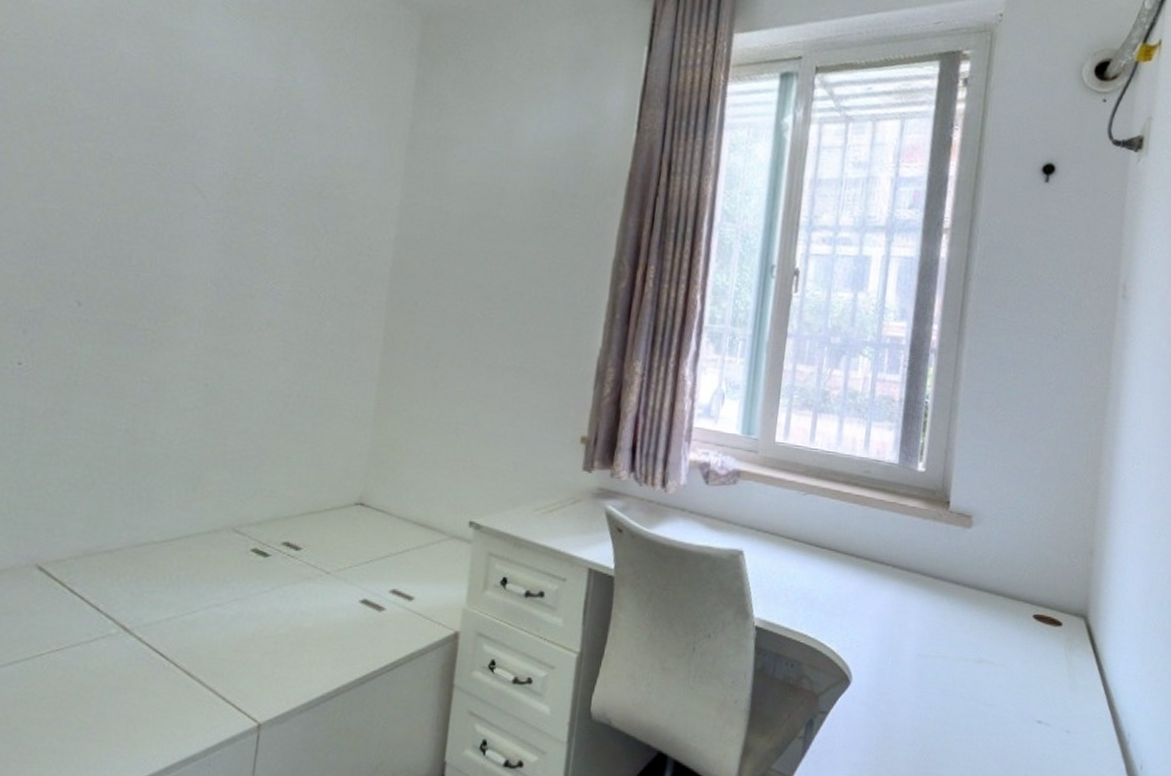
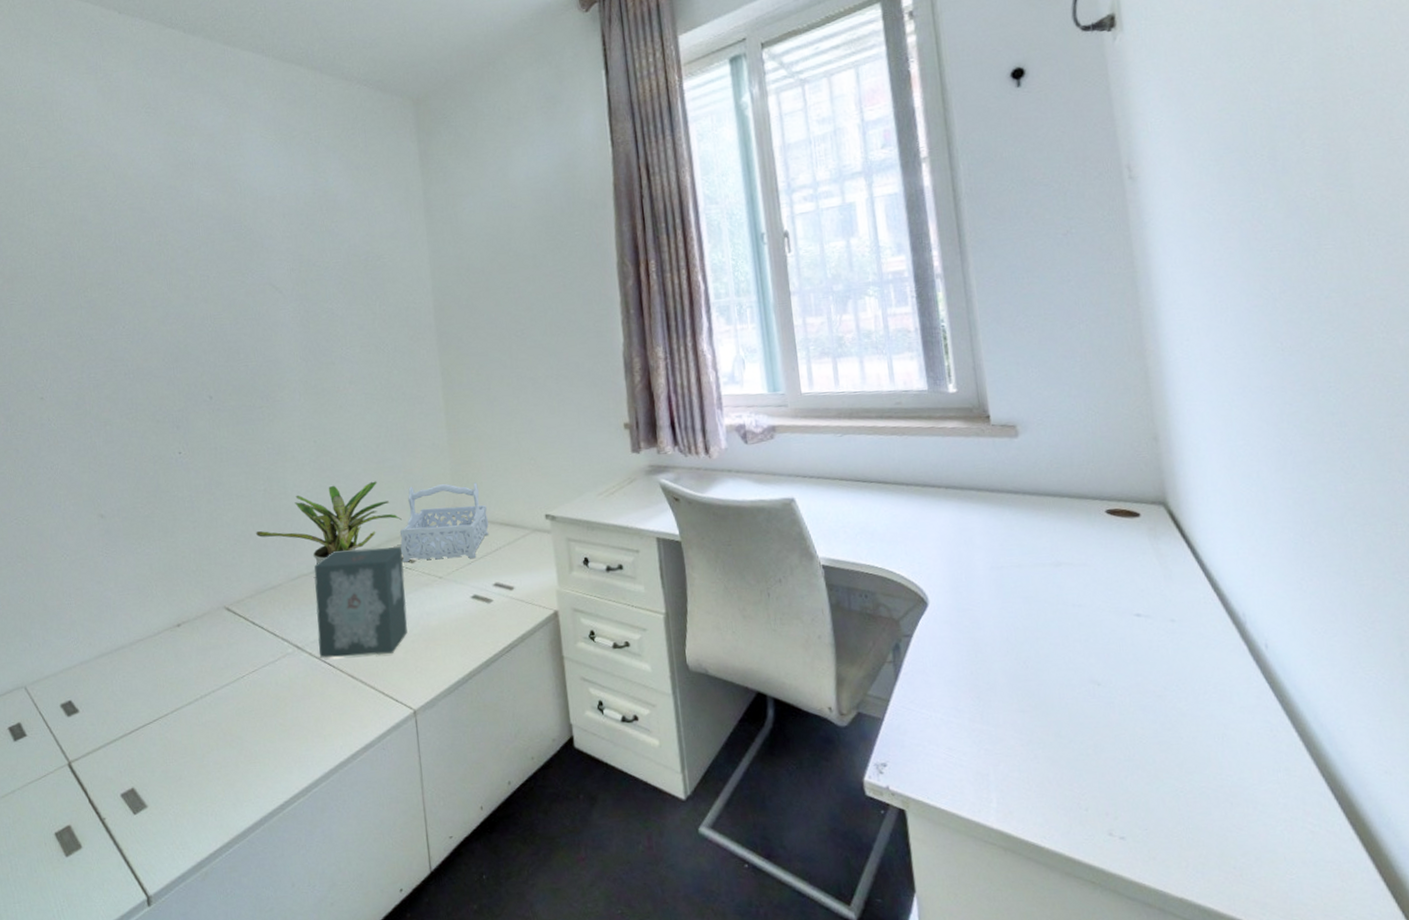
potted plant: none [101,441,296,533] -> present [256,481,402,564]
decorative box: none [152,521,289,653] -> present [314,547,408,659]
decorative basket: none [285,460,403,558] -> present [399,482,489,563]

